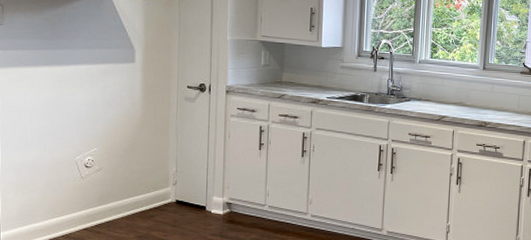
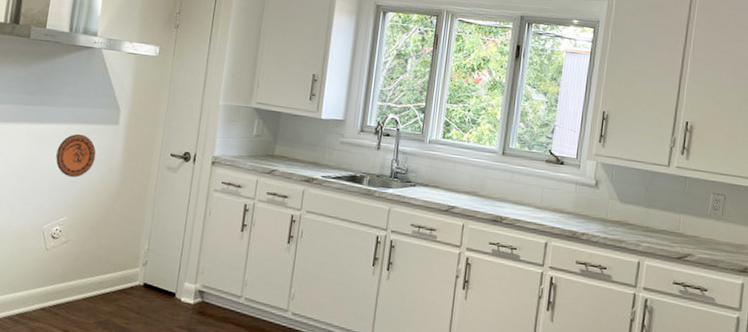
decorative plate: none [79,73,117,112] -> present [56,133,96,177]

